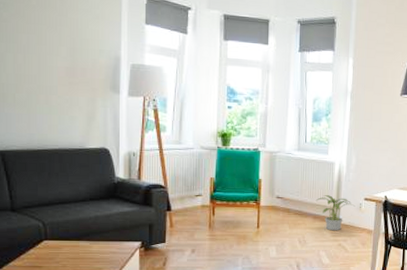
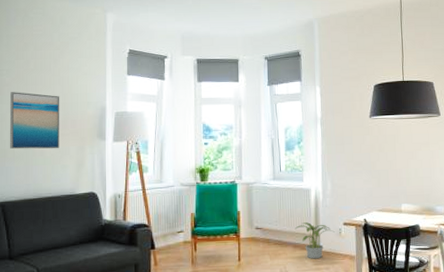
wall art: none [8,29,68,99] -> present [9,92,60,149]

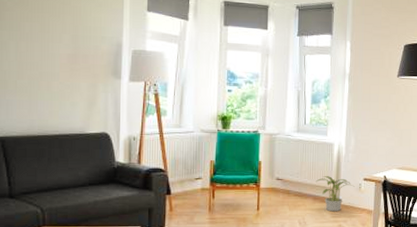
wall art: present [9,92,60,149] -> none [10,18,71,85]

